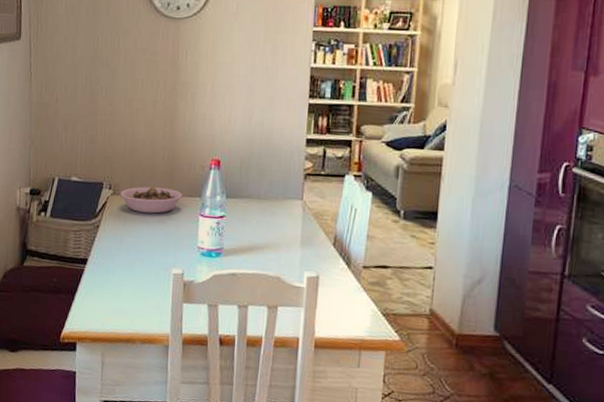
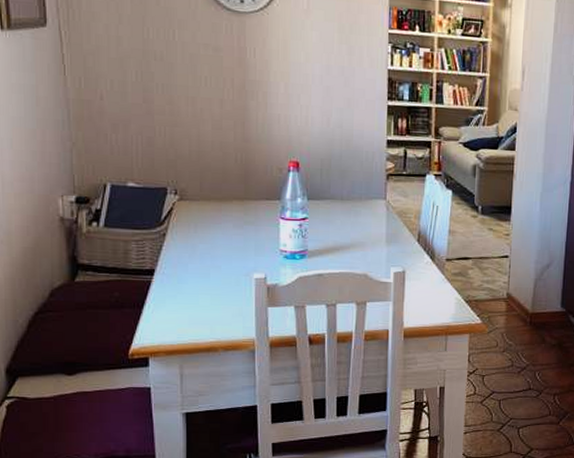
bowl: present [120,186,183,214] -> none [188,191,260,219]

